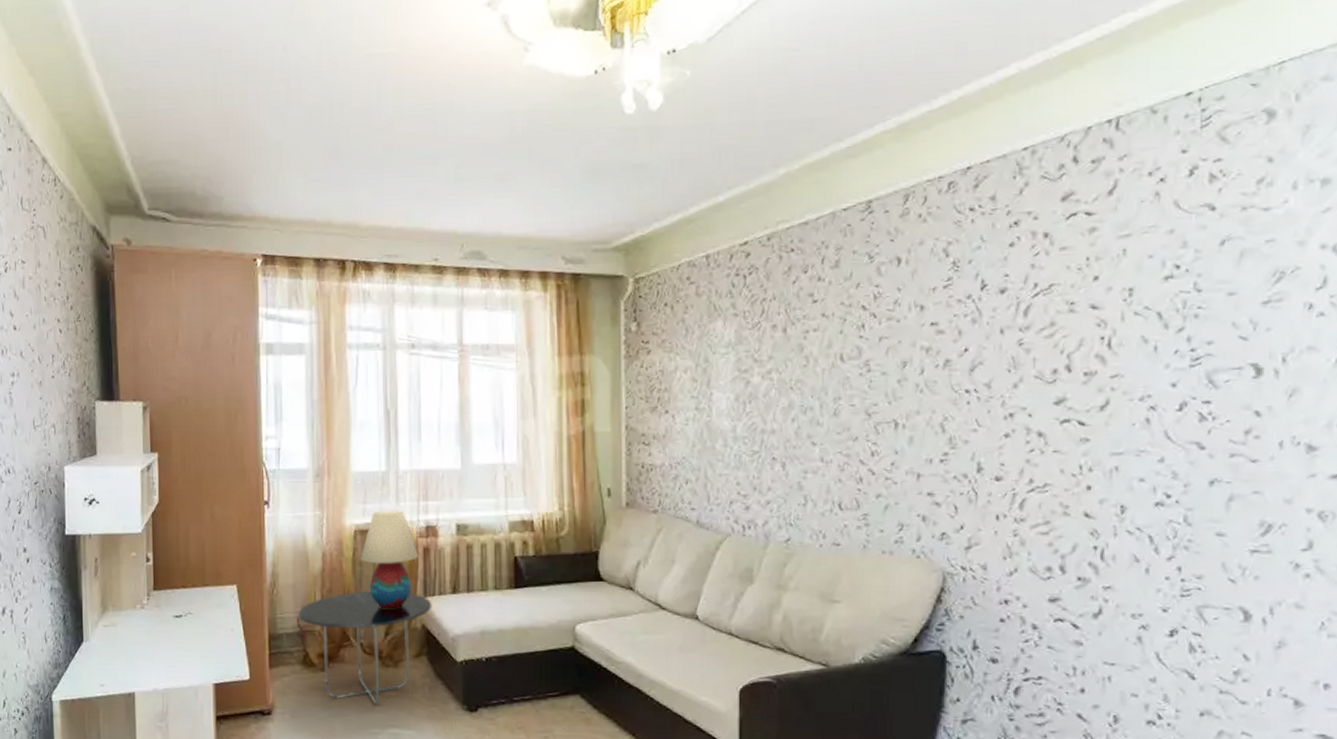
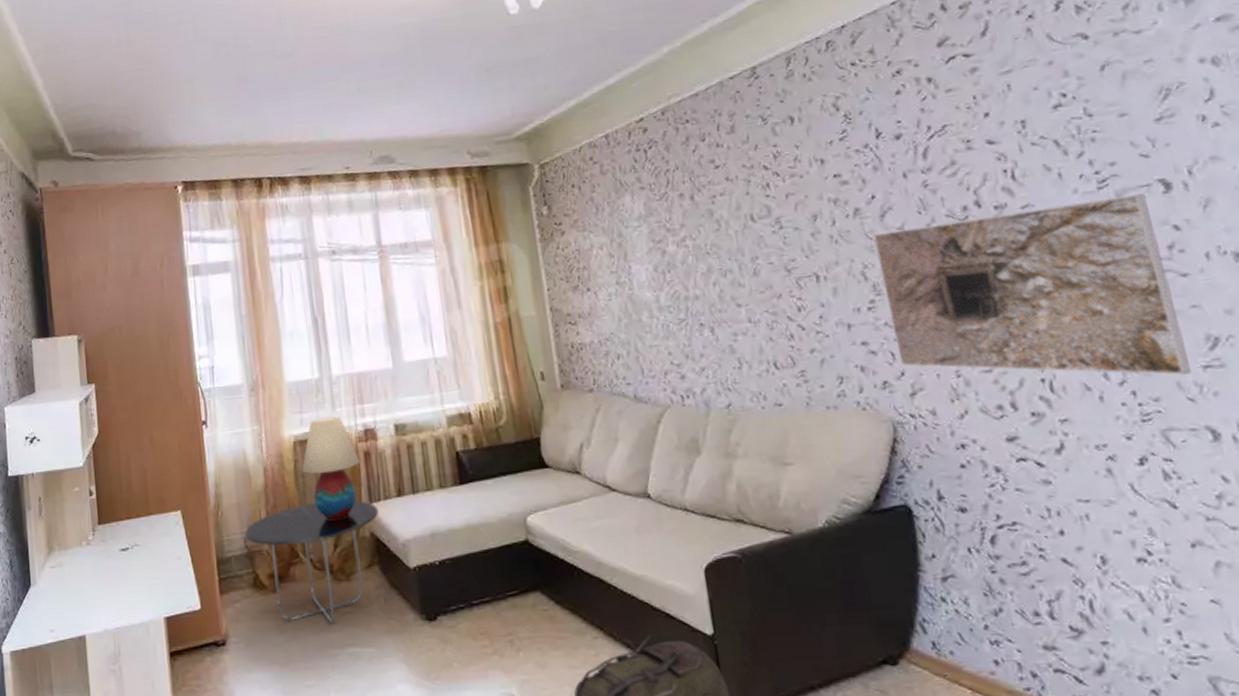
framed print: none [958,376,1239,556] -> present [872,193,1192,375]

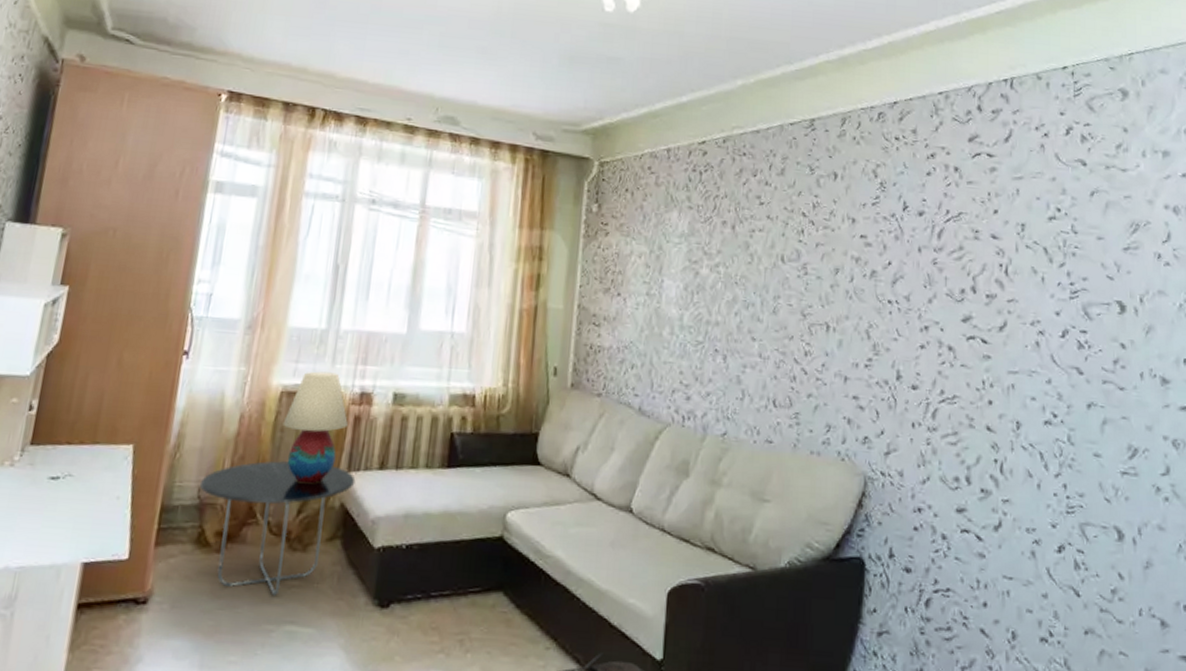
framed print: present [872,193,1192,375] -> none [882,297,1113,477]

